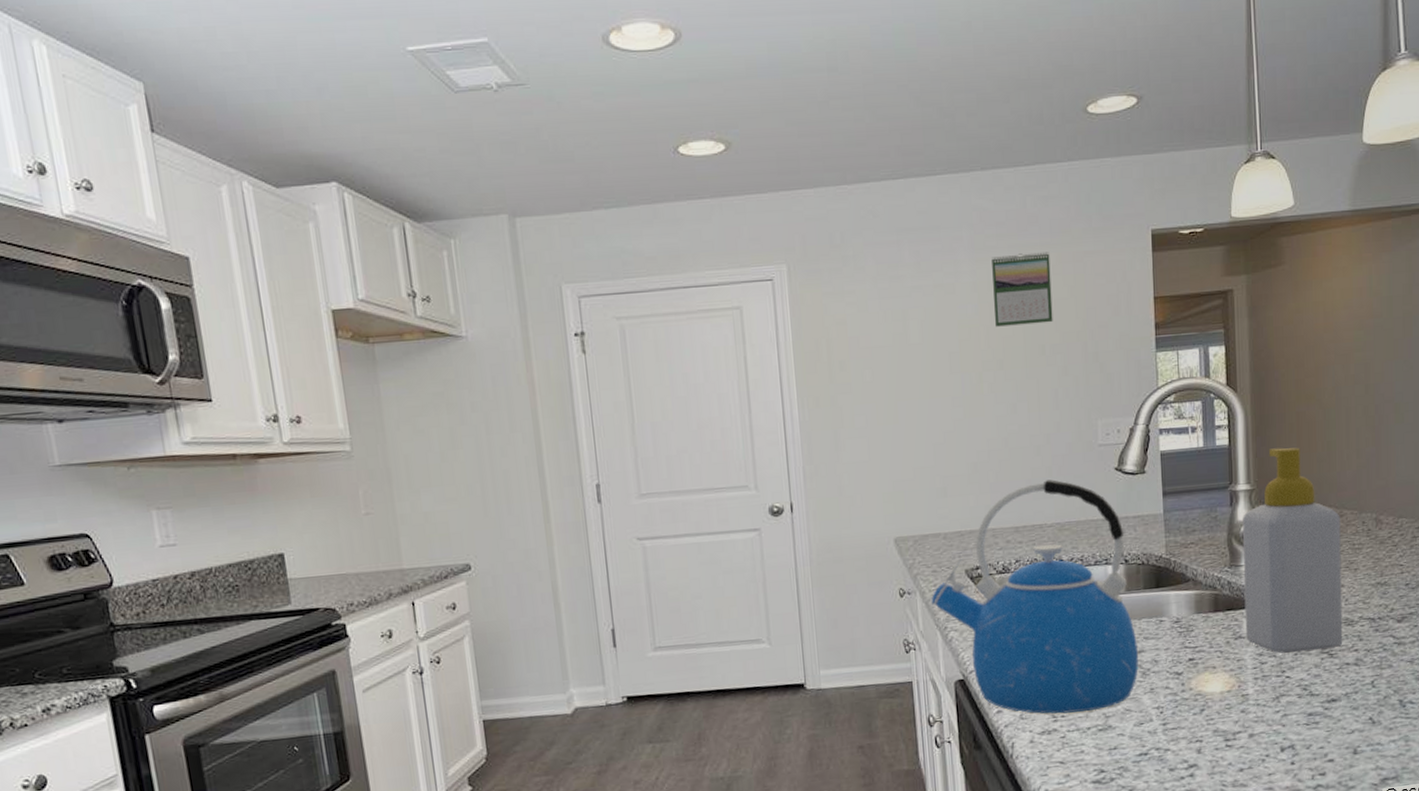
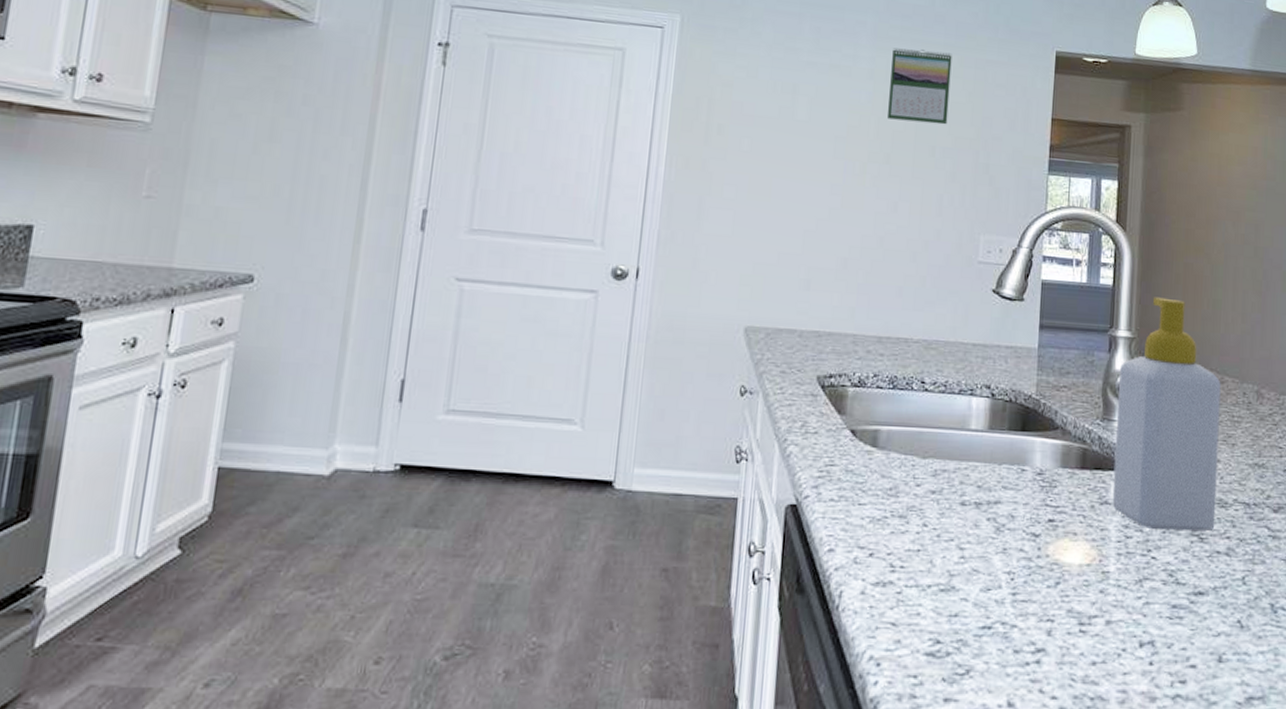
kettle: present [931,479,1138,714] -> none [773,290,995,565]

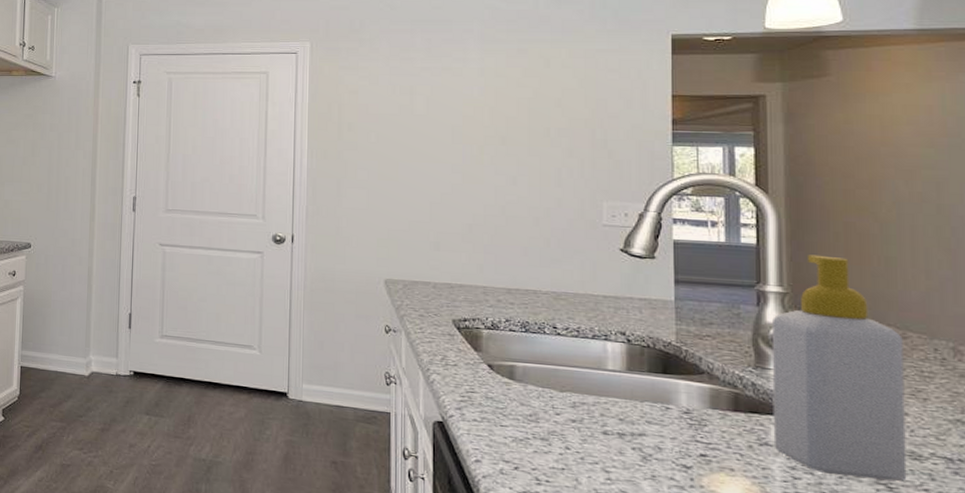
calendar: present [887,48,952,125] -> none [499,47,560,109]

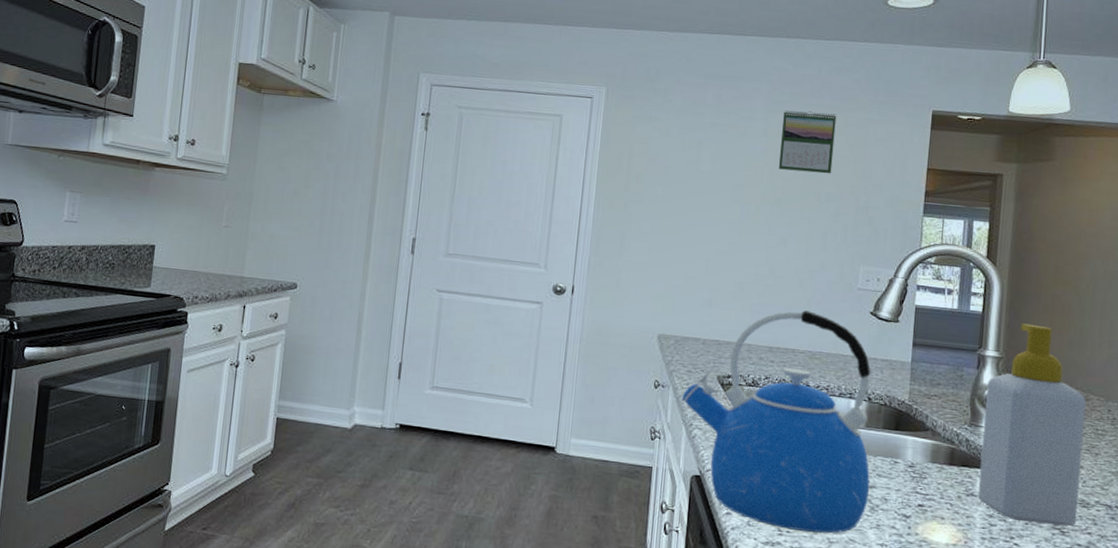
kettle: none [415,250,638,484] -> present [681,310,871,533]
calendar: none [499,47,560,109] -> present [779,110,837,174]

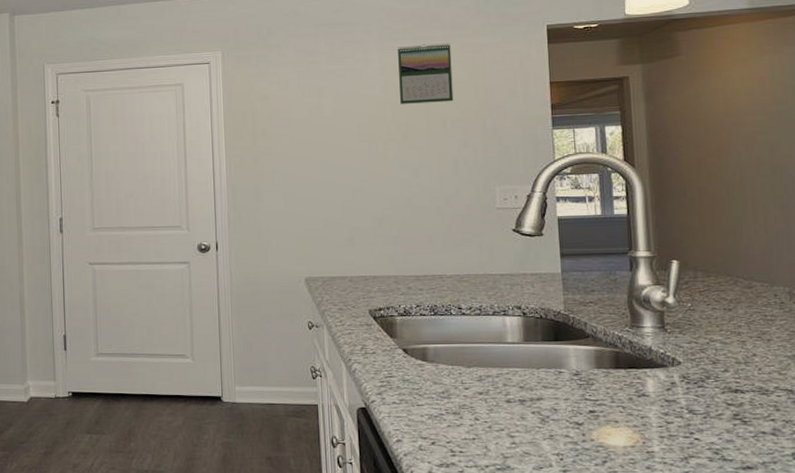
kettle: present [681,310,871,533] -> none [336,236,537,449]
soap bottle: present [977,323,1086,527] -> none [642,220,758,416]

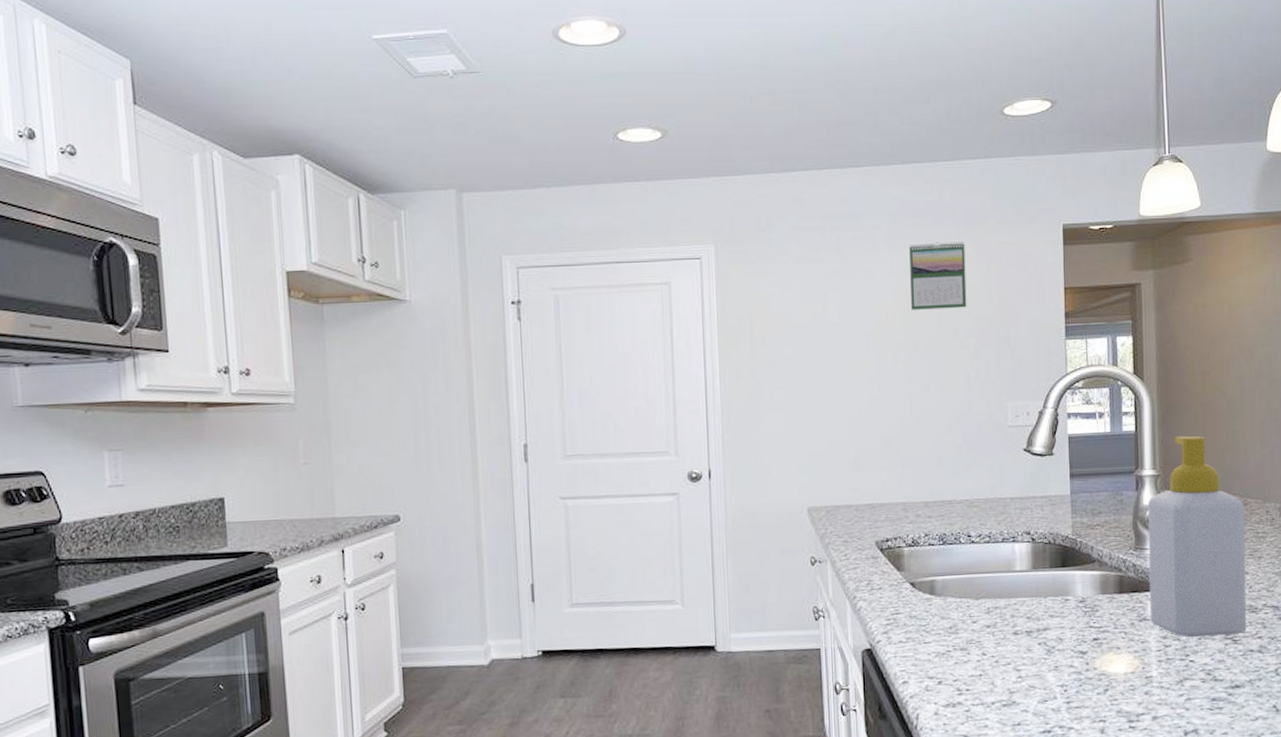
soap bottle: none [642,220,758,416] -> present [1147,436,1247,637]

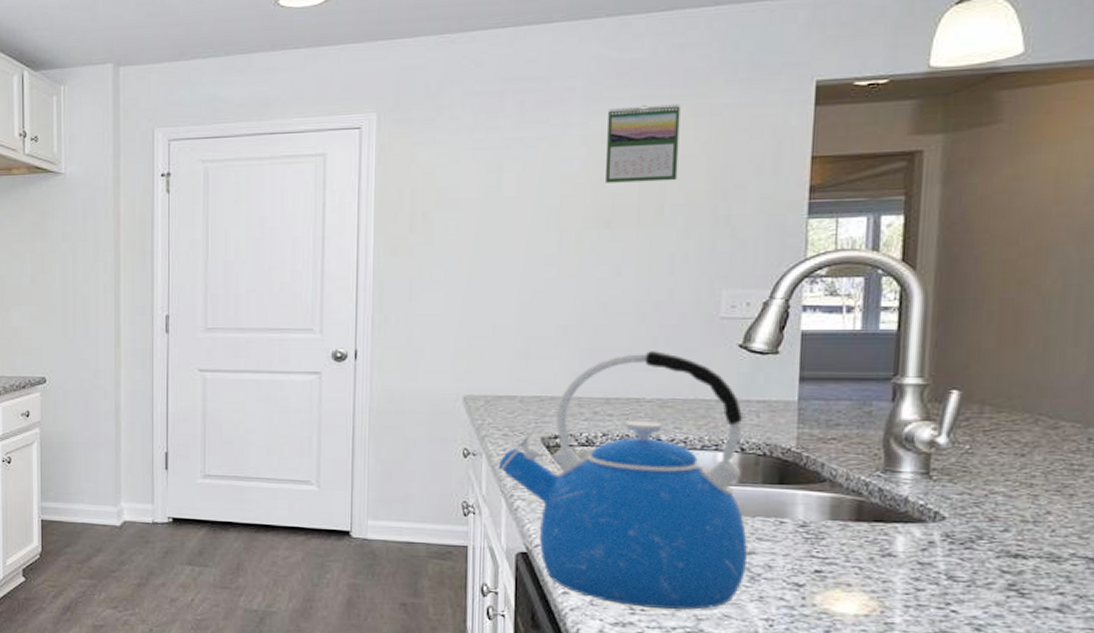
kettle: none [841,457,1043,687] -> present [498,351,747,610]
soap bottle: present [1147,436,1247,637] -> none [897,339,1054,587]

